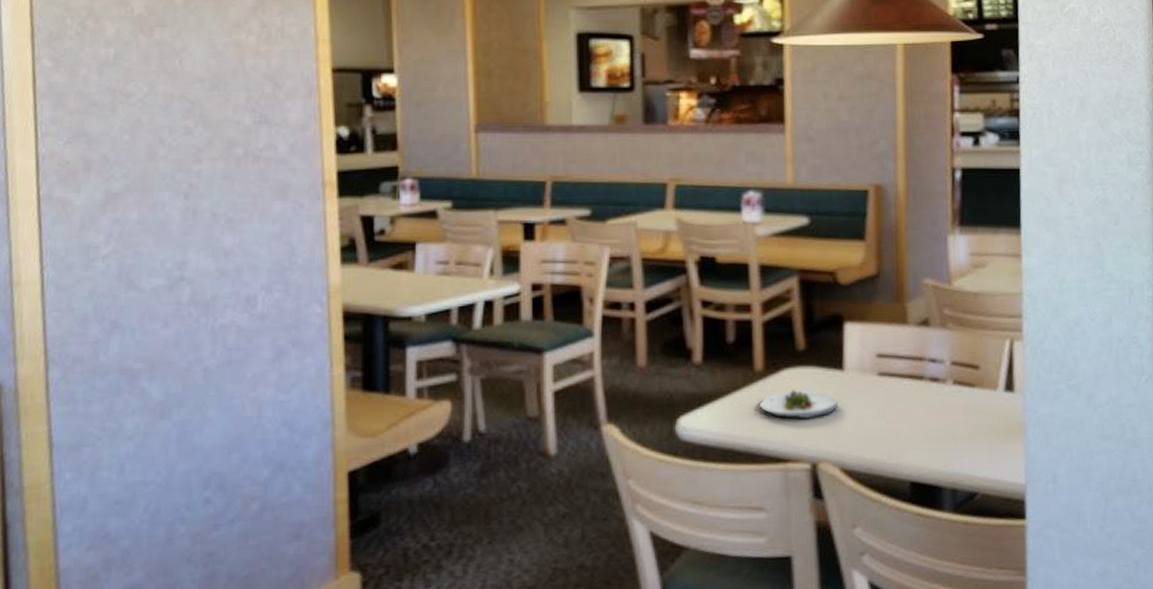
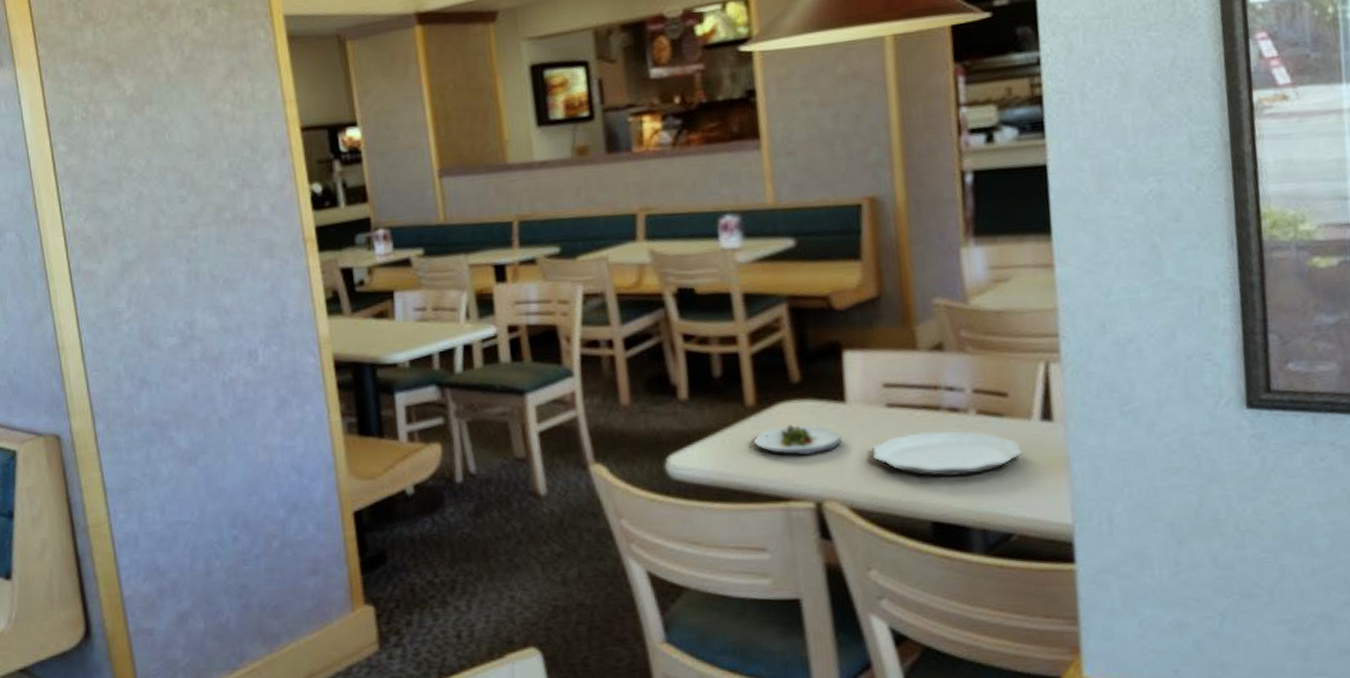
plate: none [863,398,989,441] -> present [872,430,1023,477]

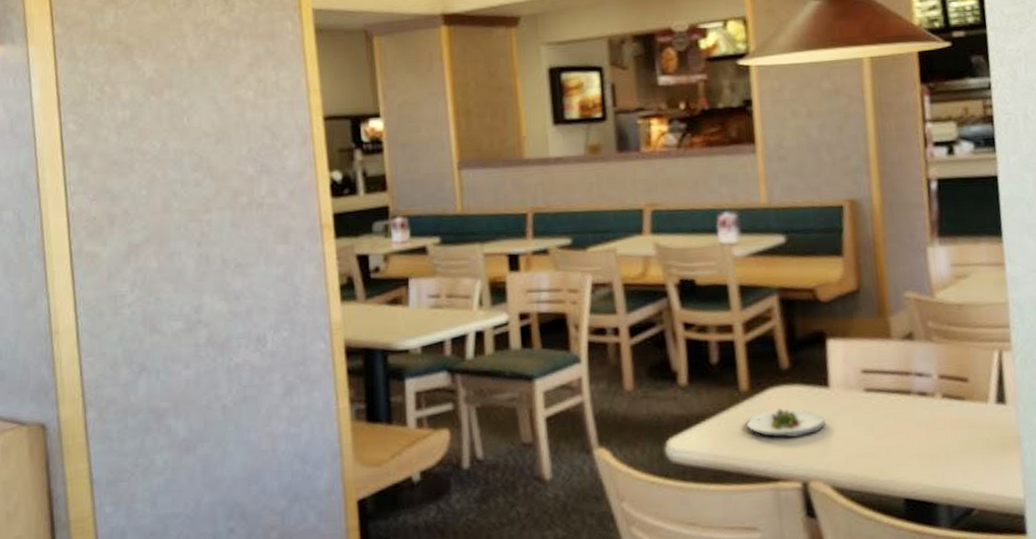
plate: present [872,430,1023,477] -> none [852,412,981,457]

